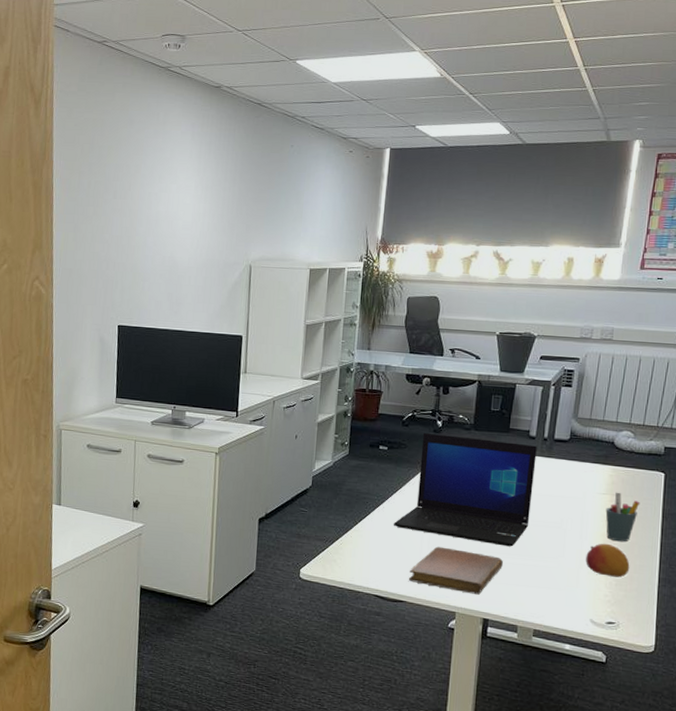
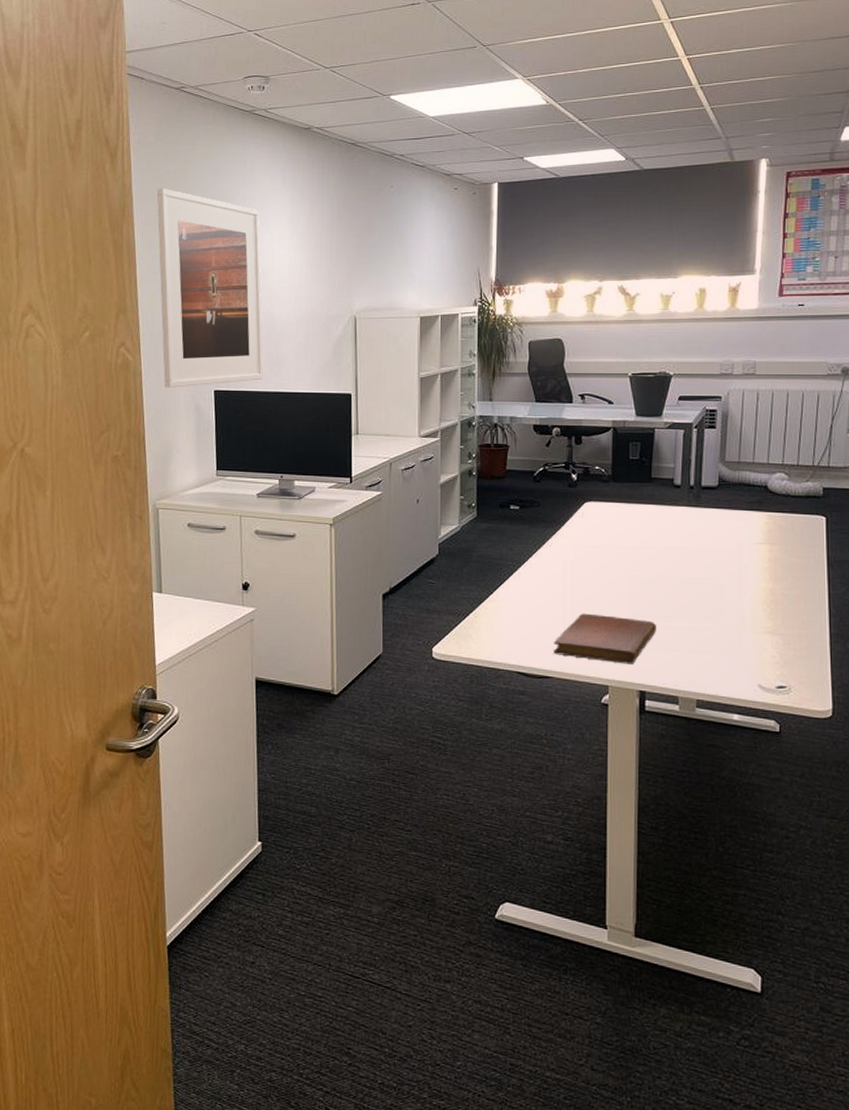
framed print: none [72,135,169,321] -> present [156,188,263,388]
laptop: present [394,432,537,547] -> none [532,487,684,609]
fruit: present [586,543,630,578] -> none [747,598,797,636]
pen holder: present [605,492,640,542] -> none [764,540,802,596]

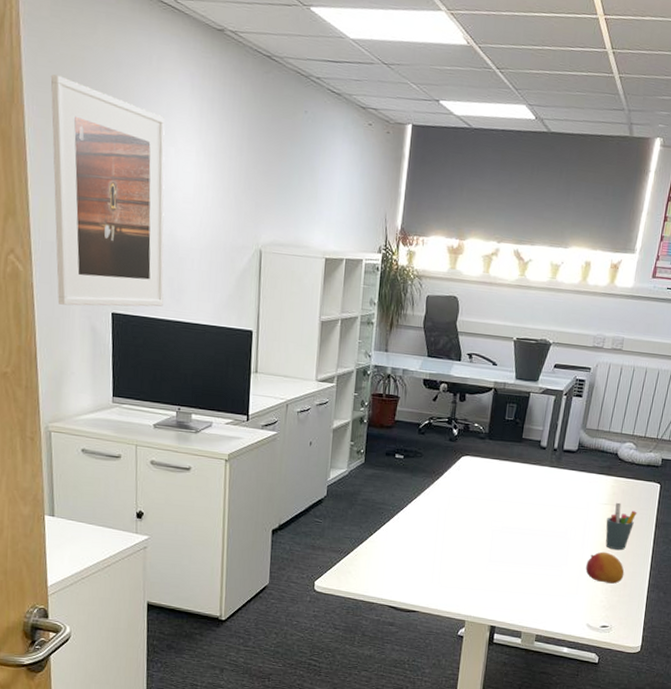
notebook: present [554,613,656,664] -> none [422,556,511,603]
fruit: none [747,598,797,636] -> present [585,551,625,584]
pen holder: none [764,540,802,596] -> present [605,502,637,550]

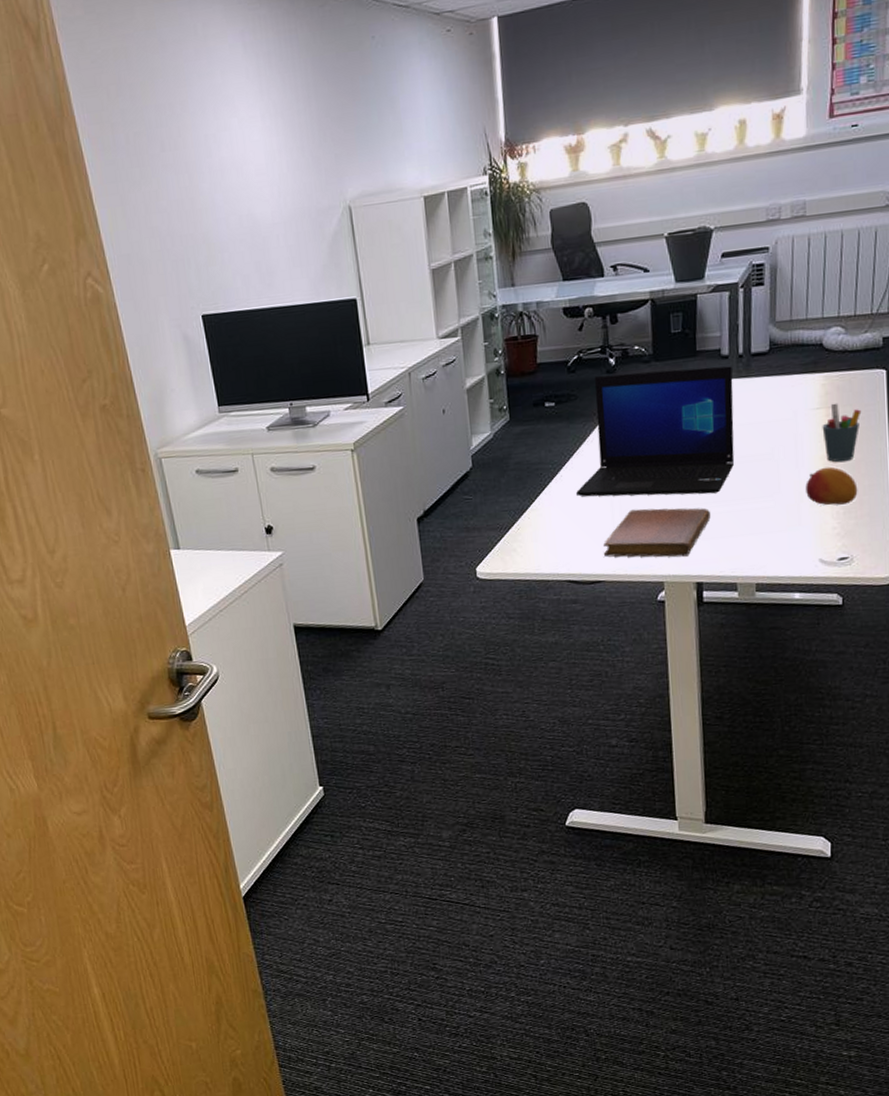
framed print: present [50,74,165,307] -> none [96,74,254,319]
laptop: none [408,441,547,556] -> present [576,366,735,497]
notebook: none [422,556,511,603] -> present [604,508,711,558]

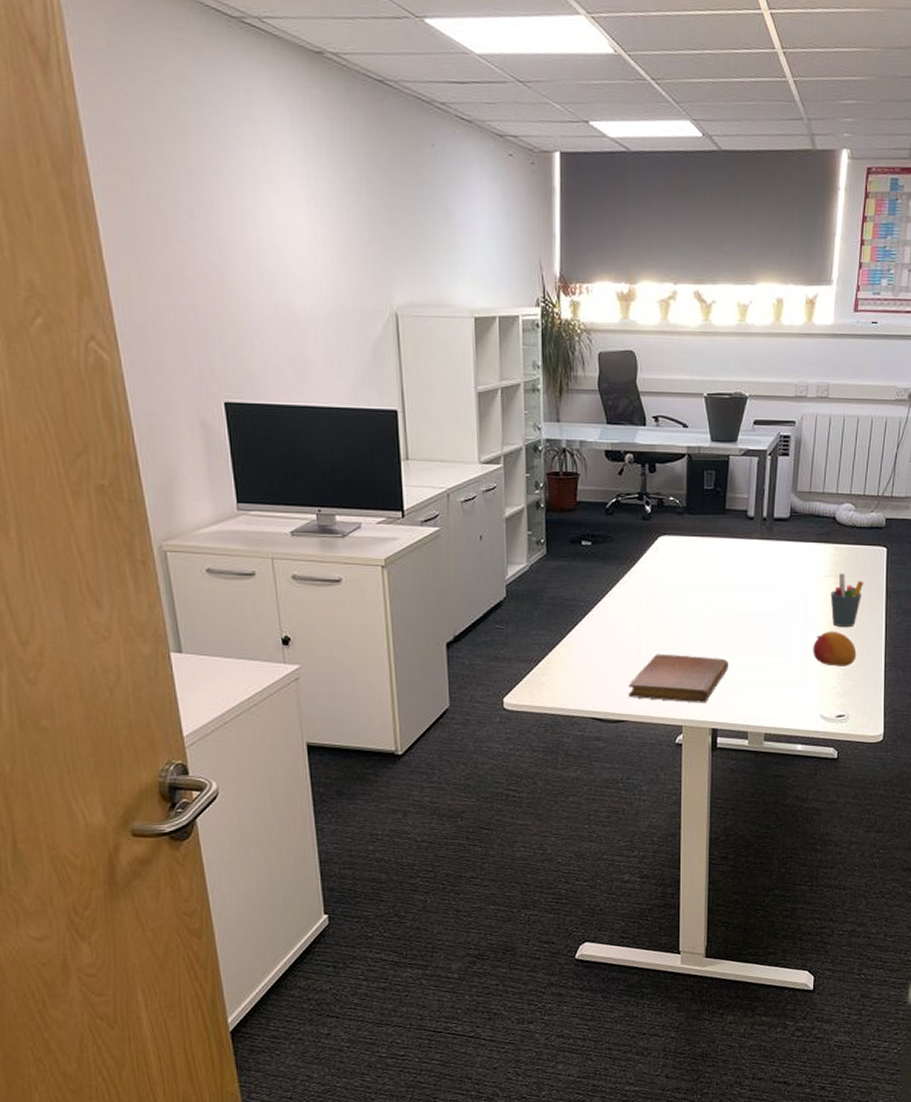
laptop: present [576,366,735,497] -> none [606,520,756,646]

